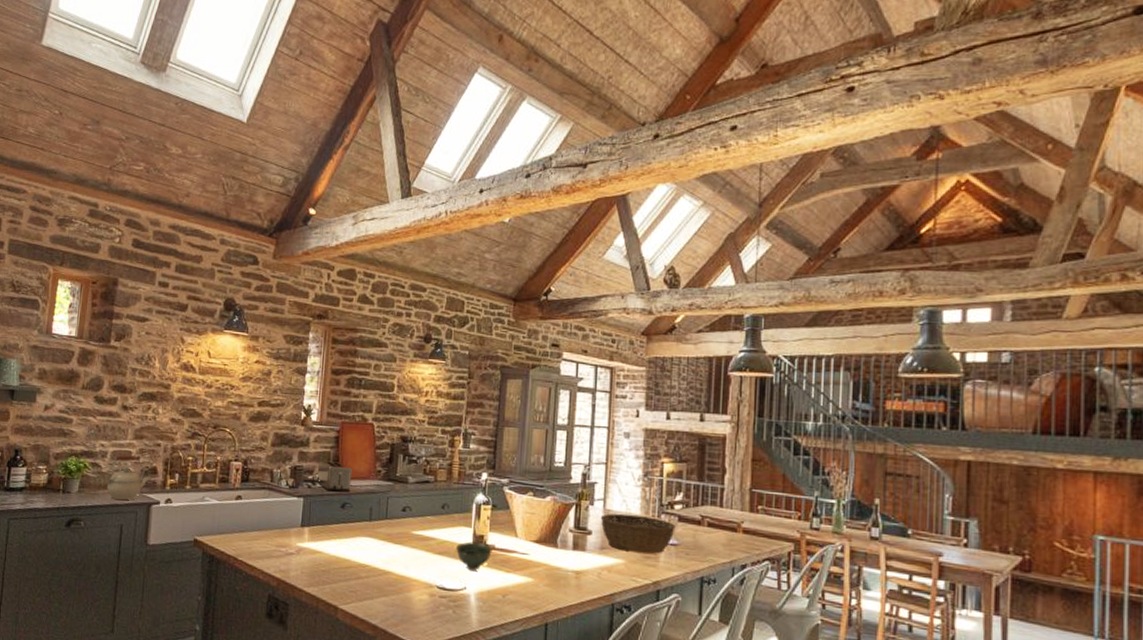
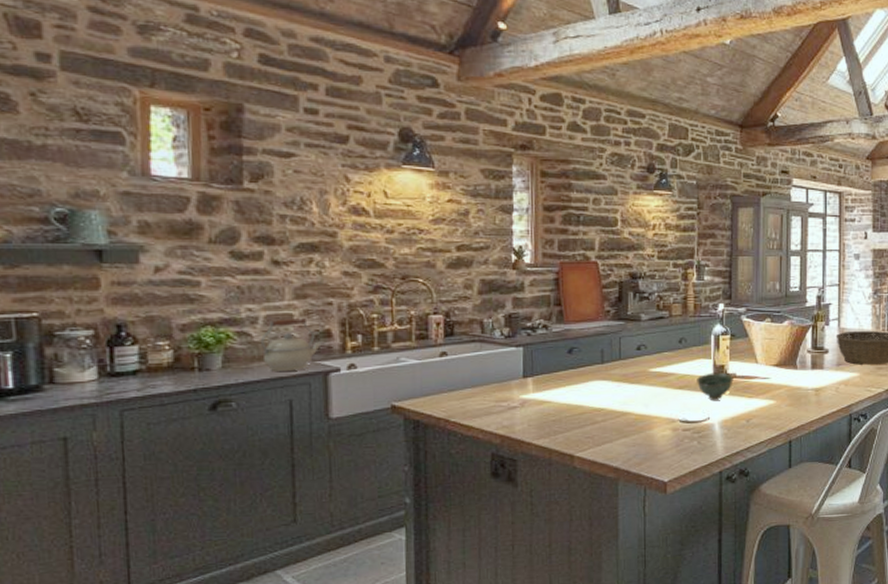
toaster: present [316,460,352,492] -> none [536,304,577,337]

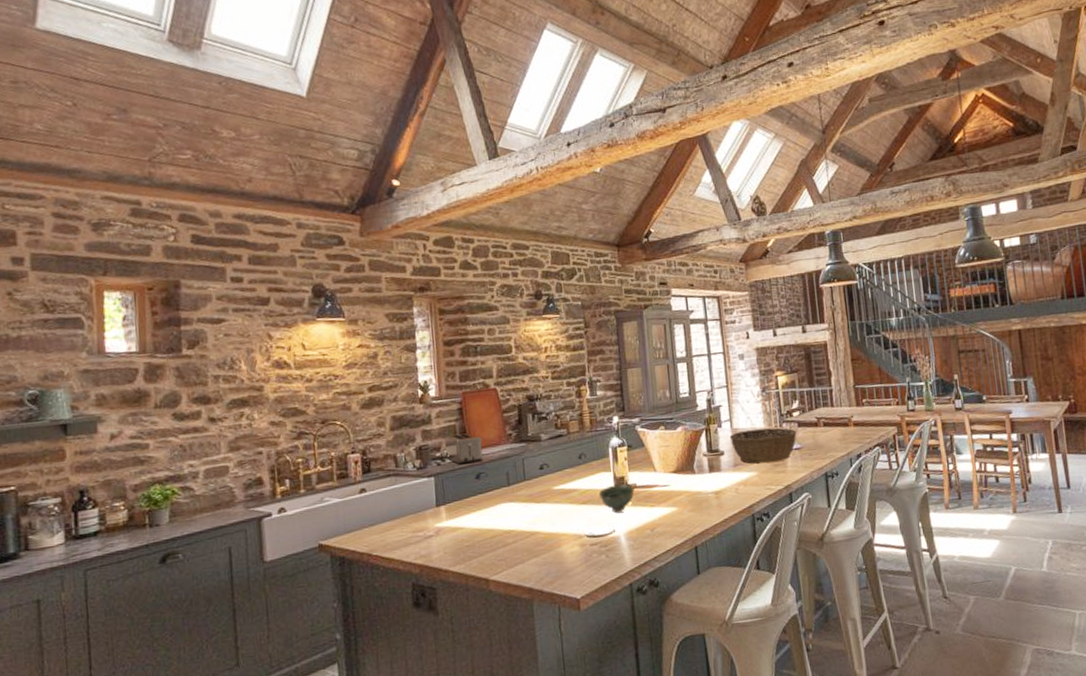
kettle: present [260,317,320,371] -> none [201,468,253,522]
toaster: none [536,304,577,337] -> present [444,432,483,465]

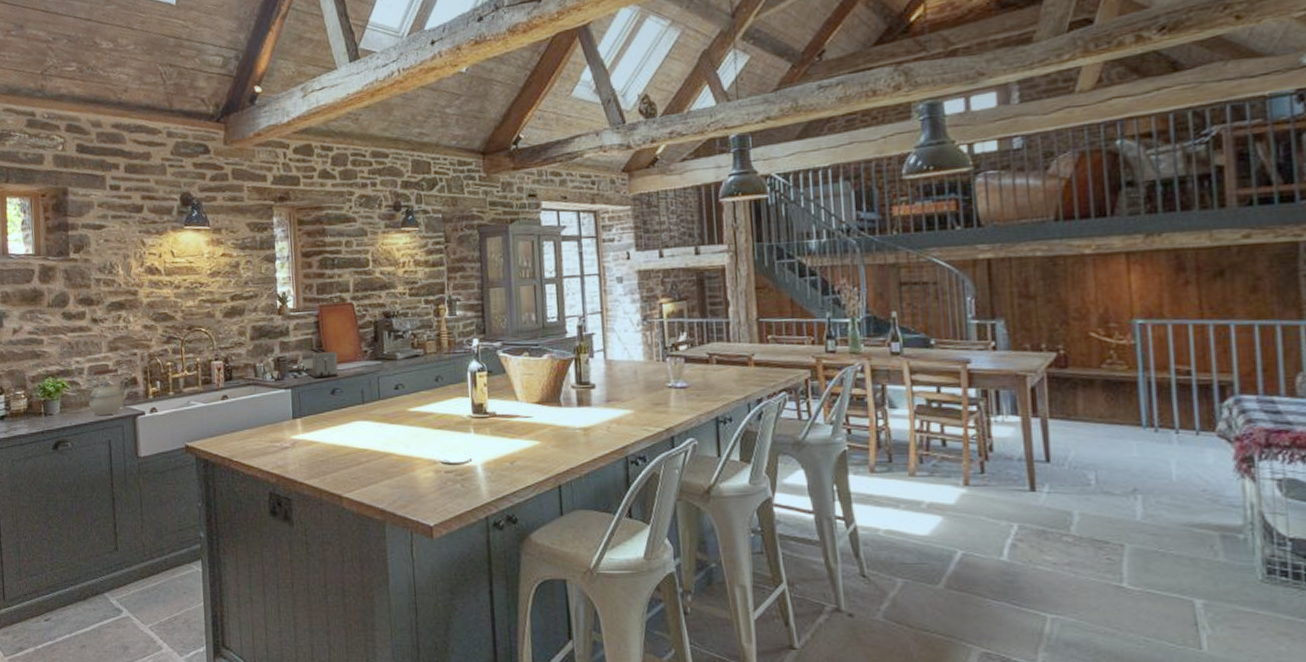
kettle: none [201,468,253,522] -> present [86,367,129,415]
bowl: present [599,484,635,512] -> none [456,411,494,441]
basket: present [729,427,797,464] -> none [602,361,683,402]

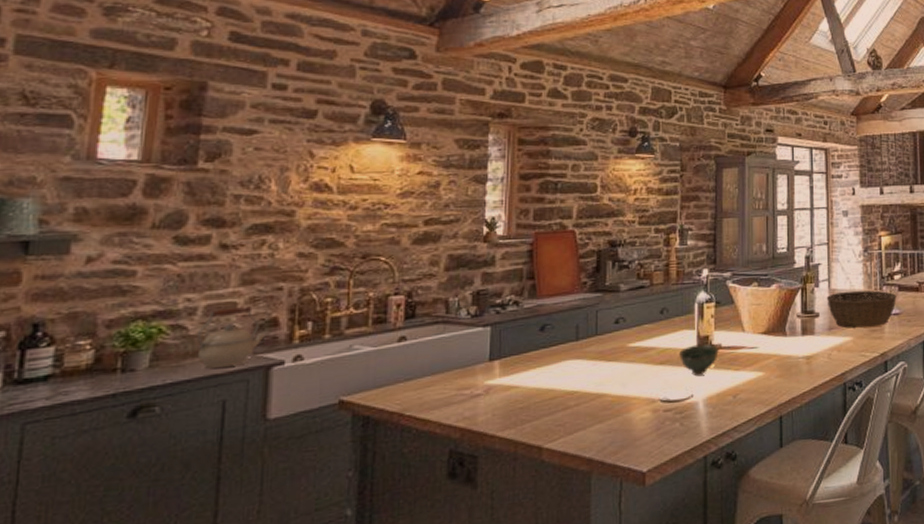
toaster: present [301,346,339,379] -> none [506,277,551,314]
bowl: none [456,411,494,441] -> present [679,344,719,375]
basket: none [602,361,683,402] -> present [826,290,897,329]

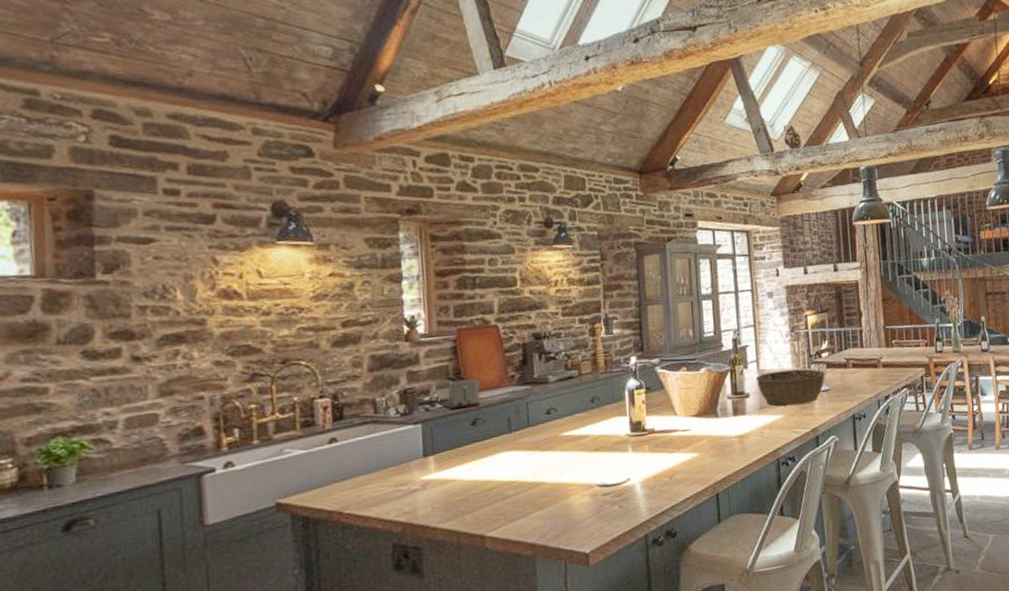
kettle: present [196,305,264,368] -> none [120,416,191,480]
toaster: none [506,277,551,314] -> present [434,373,481,410]
bowl: present [679,344,719,375] -> none [613,429,653,459]

